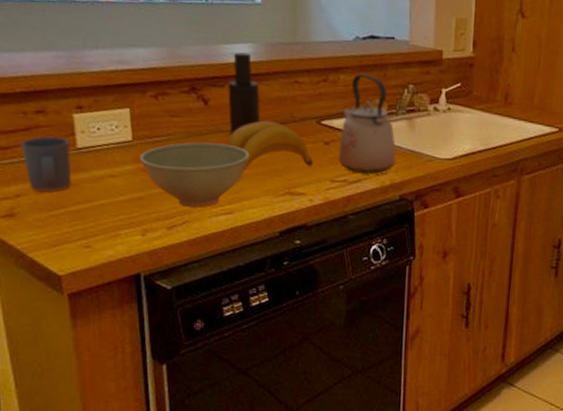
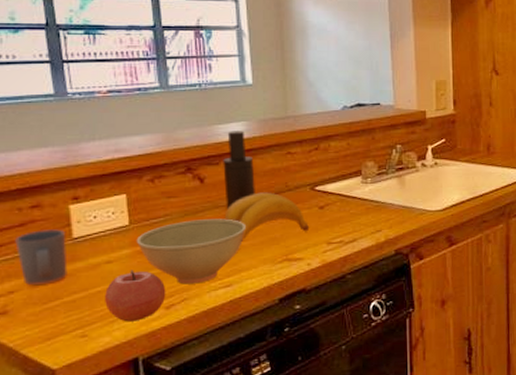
fruit: none [108,186,168,238] -> present [105,269,166,322]
kettle: present [338,73,396,175] -> none [333,139,389,233]

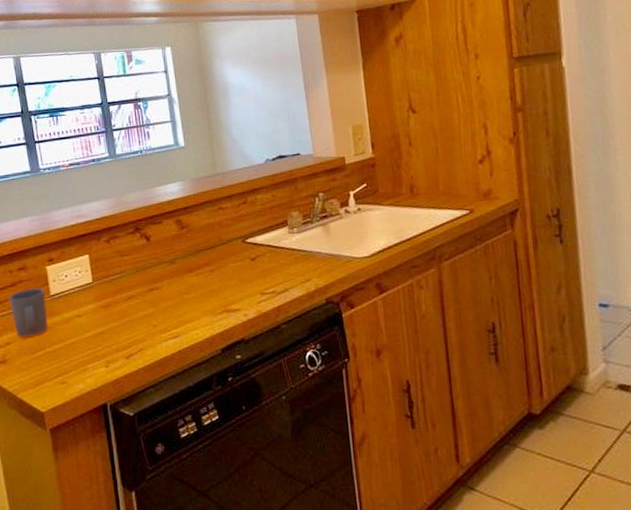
fruit: present [105,269,166,322] -> none [77,322,126,371]
bowl: present [136,218,247,285] -> none [99,273,189,336]
soap dispenser: present [223,131,255,210] -> none [164,190,194,266]
banana: present [224,192,310,243] -> none [169,246,244,296]

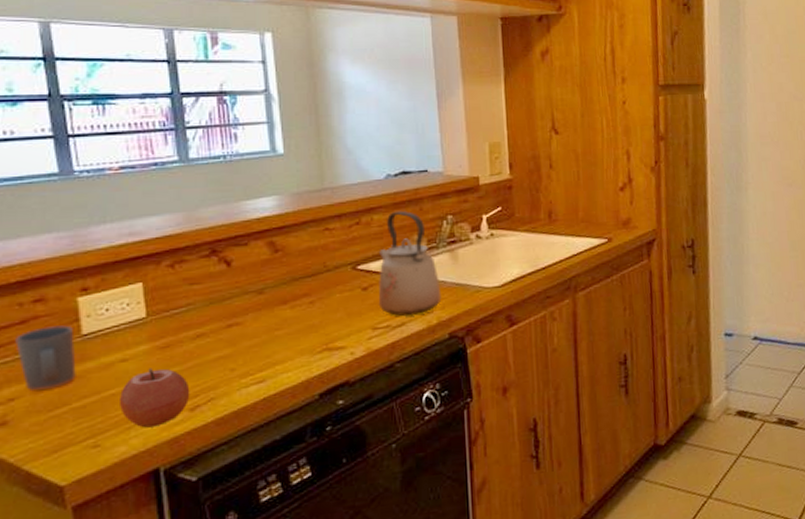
fruit: none [77,322,126,371] -> present [120,368,190,428]
kettle: none [262,190,318,283] -> present [378,210,442,316]

